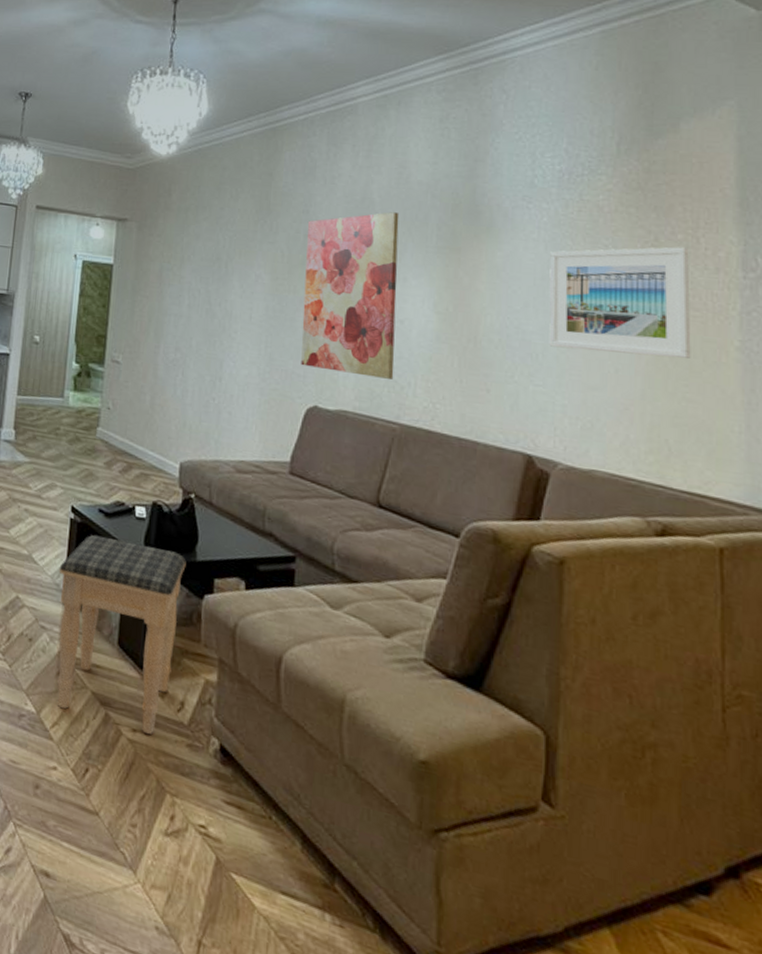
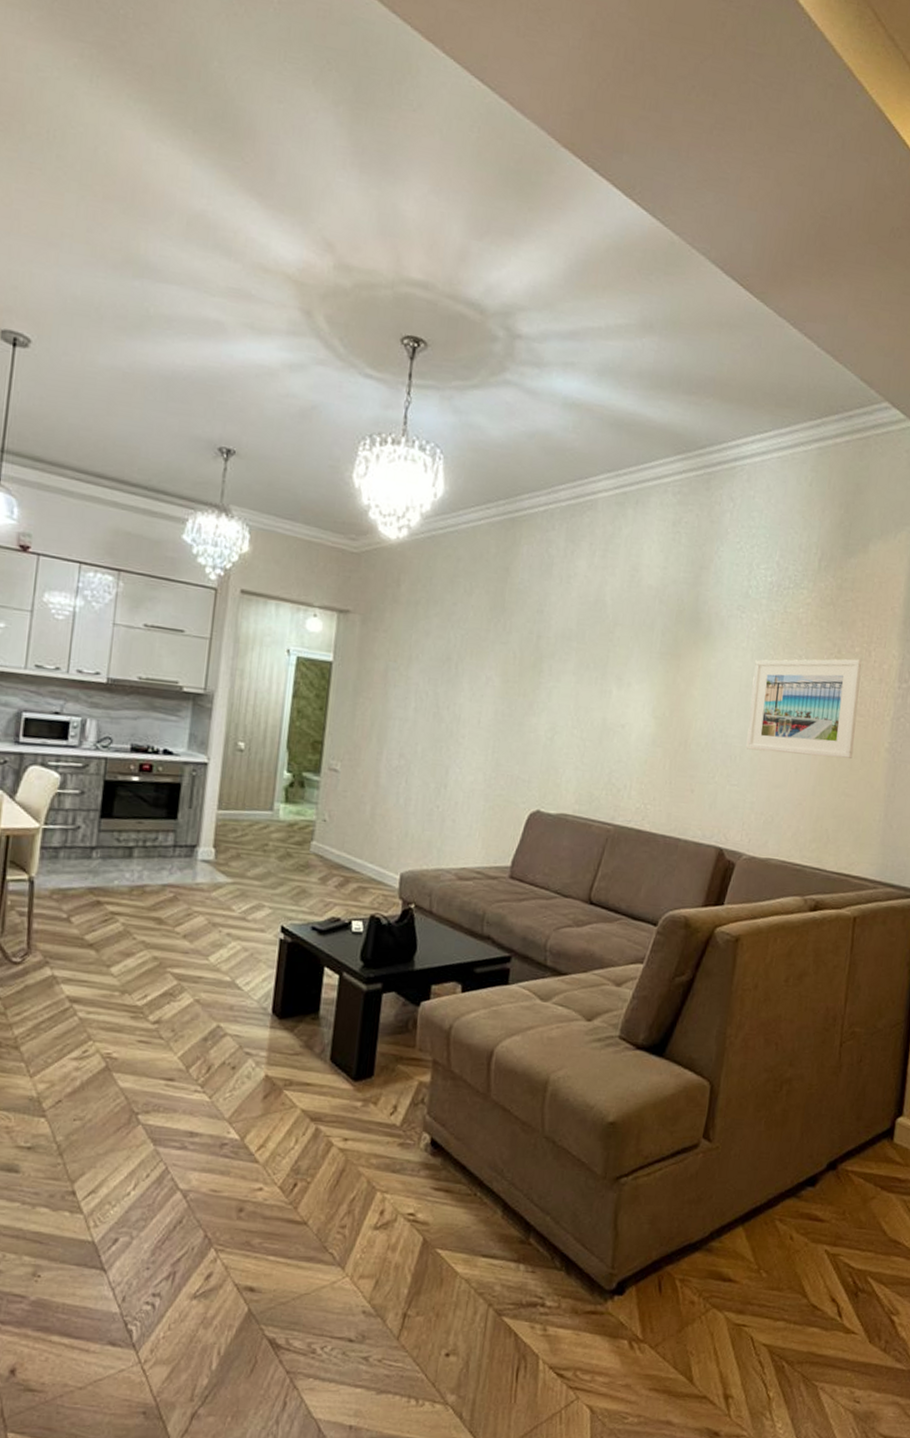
footstool: present [57,534,186,735] -> none [263,953,404,1140]
wall art: present [301,212,400,379] -> none [526,615,629,783]

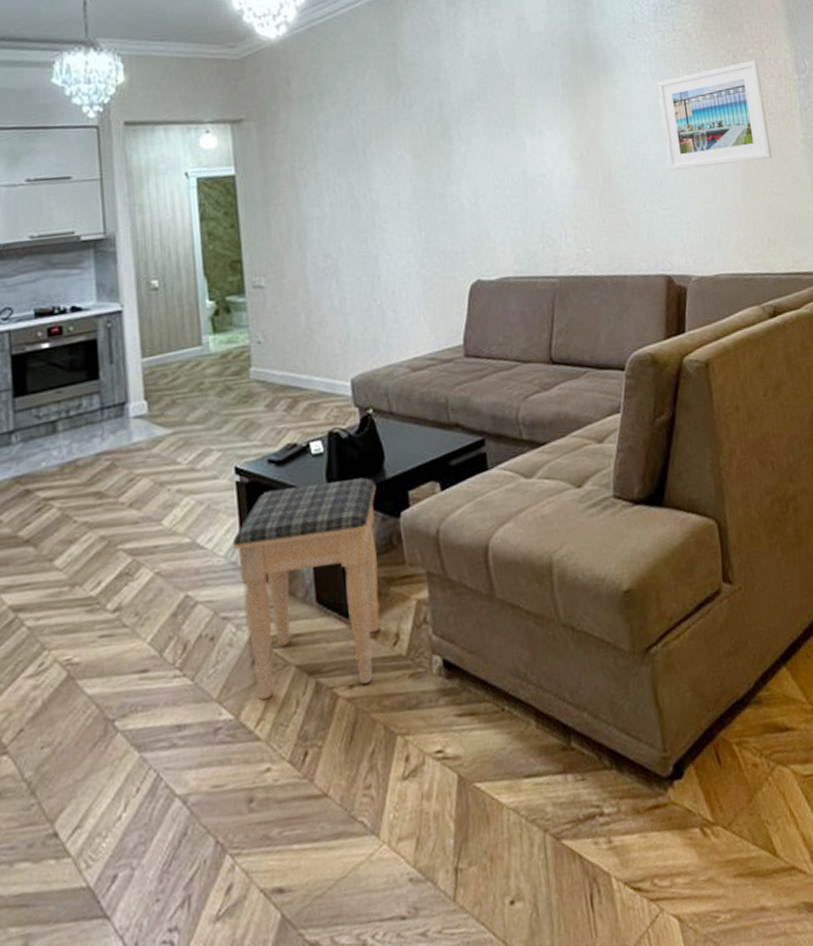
footstool: none [263,953,404,1140] -> present [232,477,380,701]

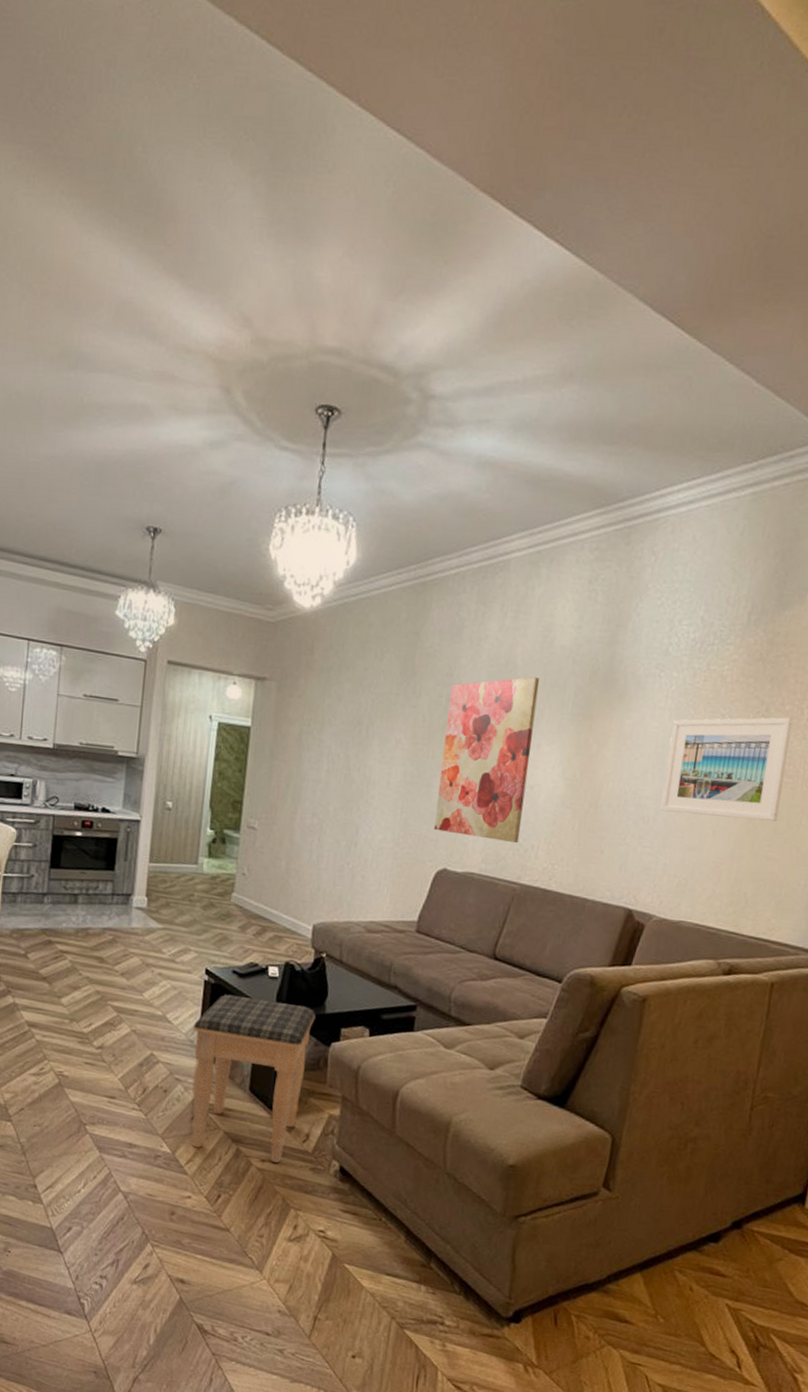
wall art: none [440,66,546,242] -> present [434,677,540,843]

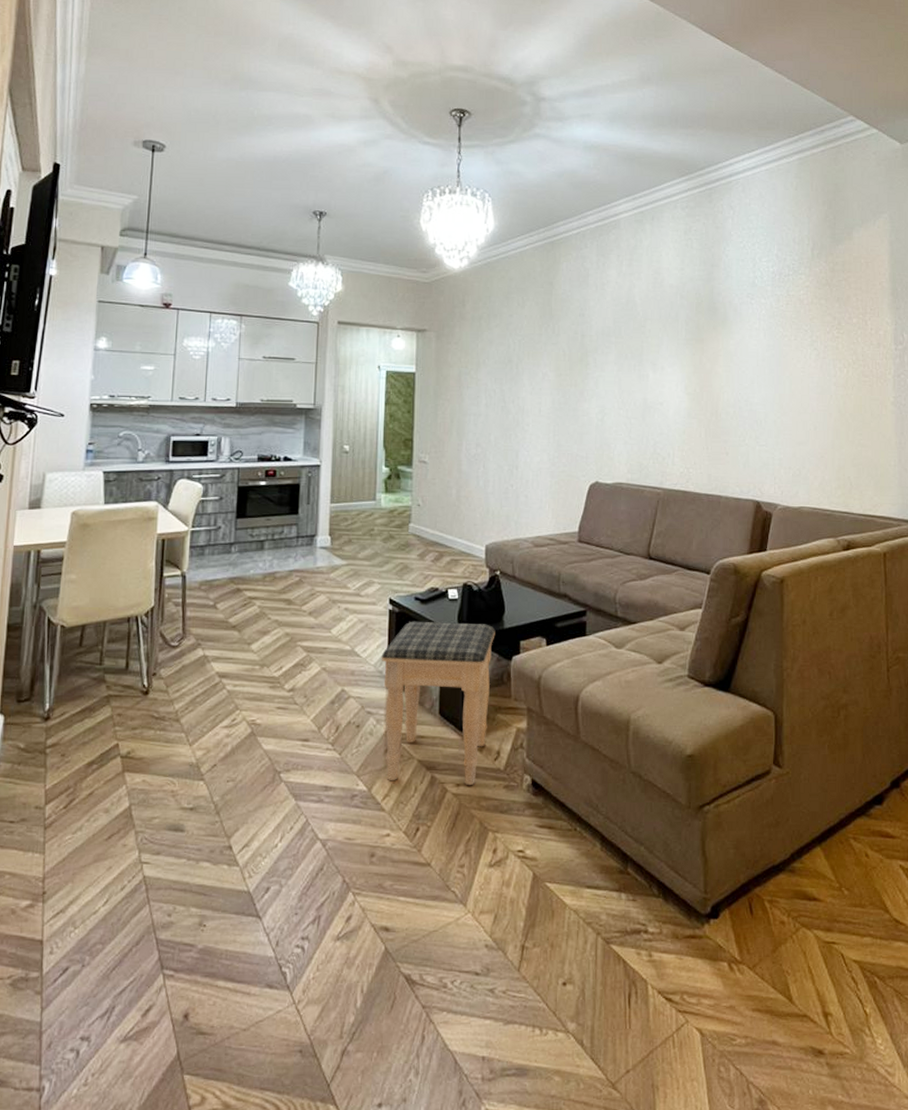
wall art: present [434,677,540,843] -> none [583,312,657,452]
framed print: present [660,717,793,821] -> none [768,329,863,414]

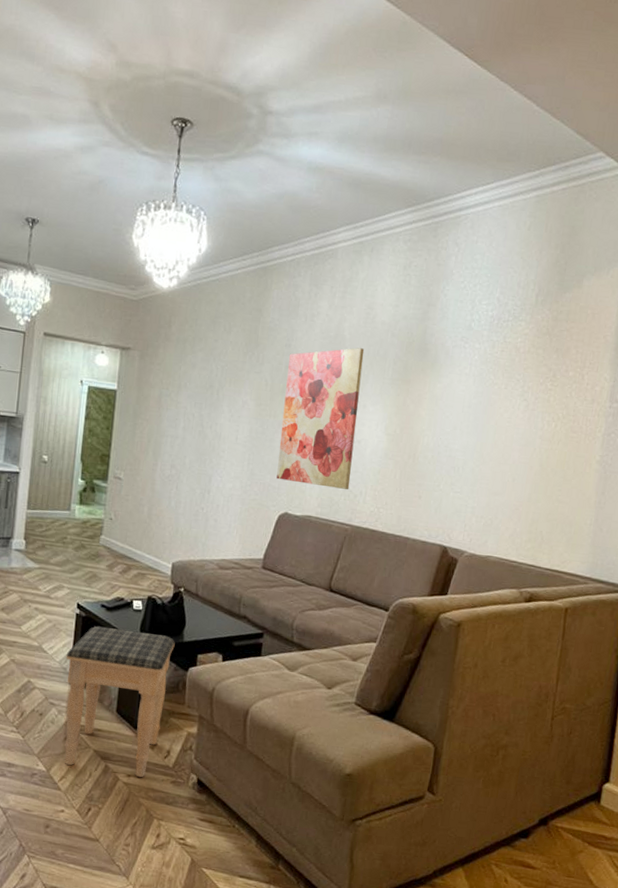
wall art: none [583,312,657,452] -> present [276,347,365,490]

